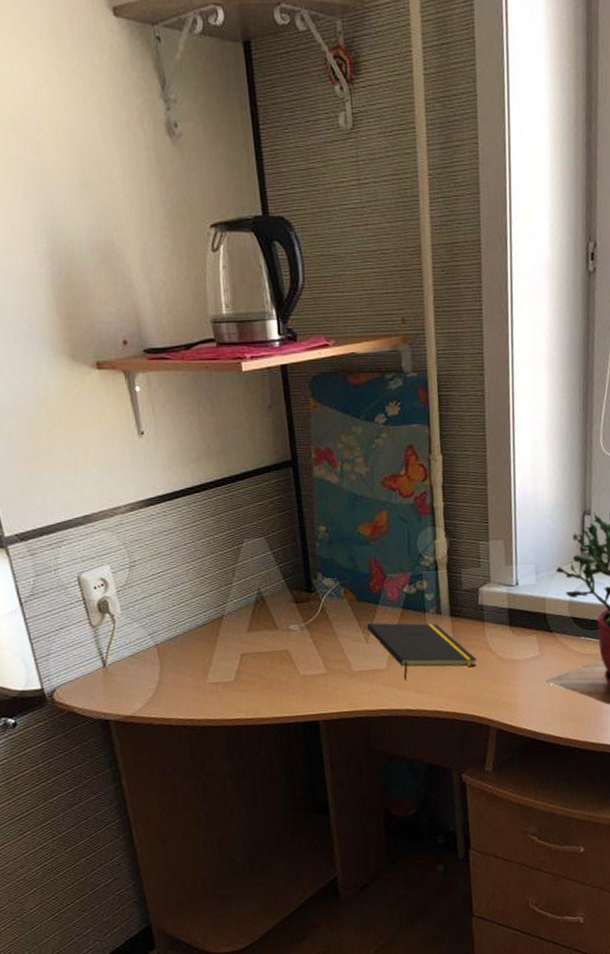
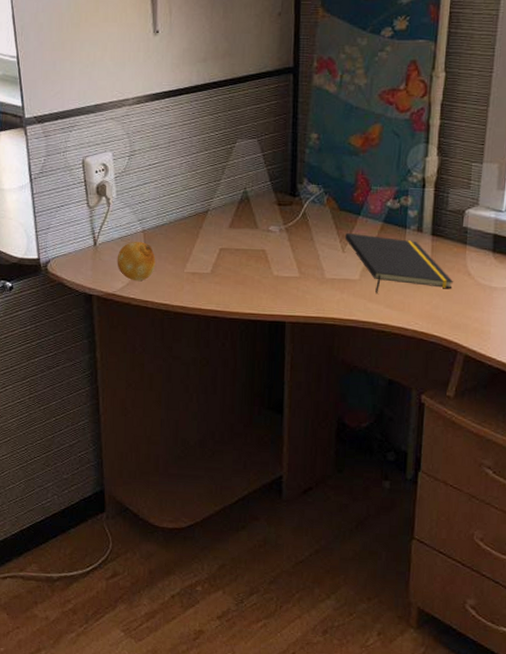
fruit: none [130,656,175,700] -> present [117,241,156,282]

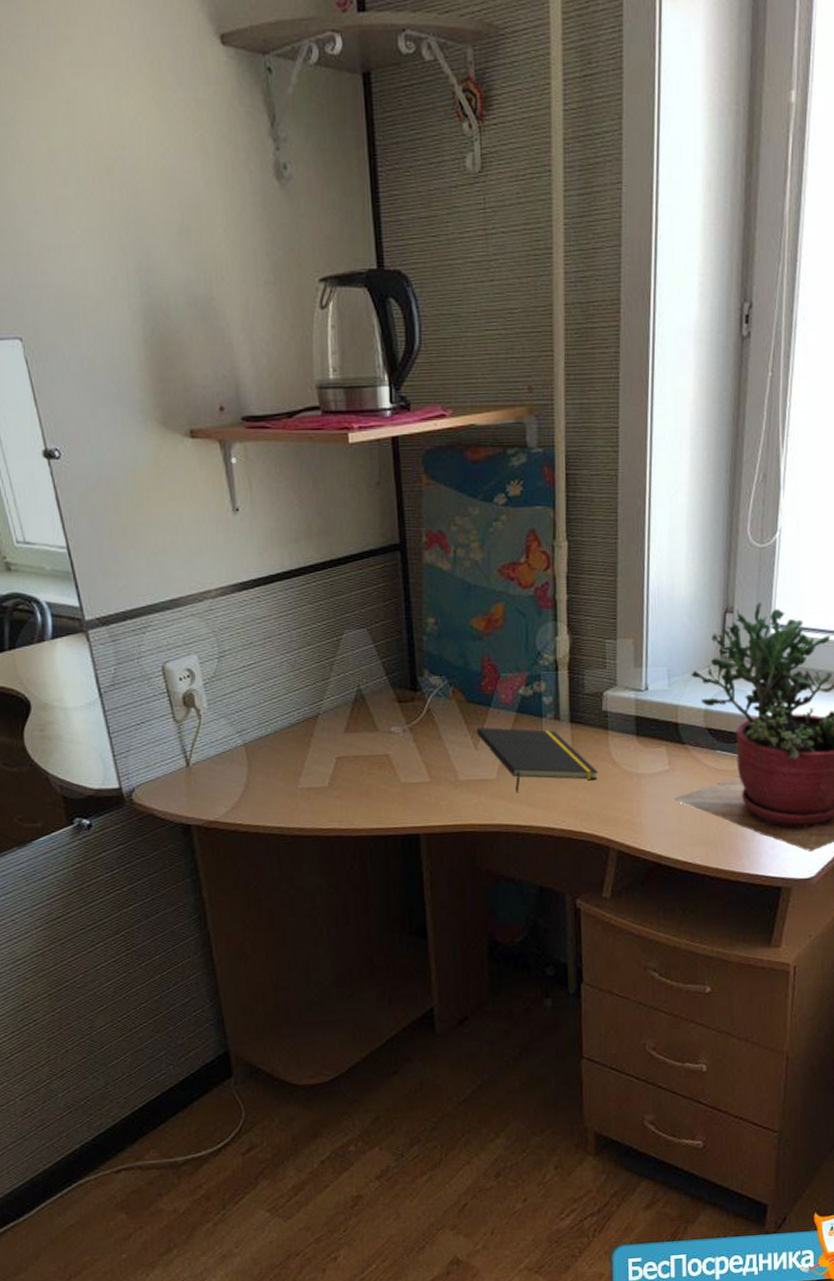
fruit: present [117,241,156,282] -> none [216,756,263,804]

